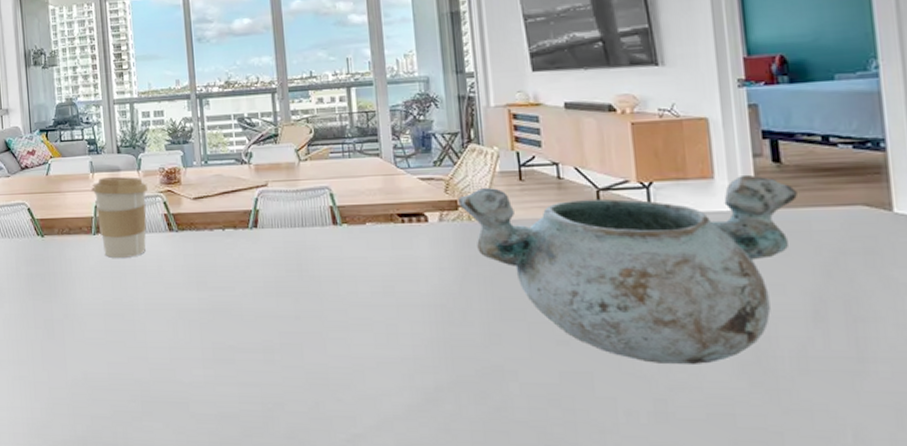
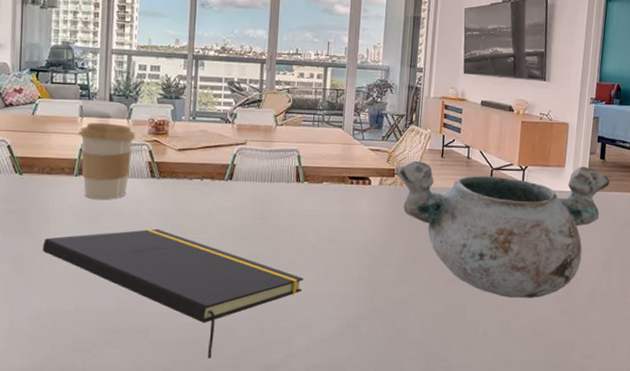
notepad: none [70,287,361,437] -> present [42,228,304,359]

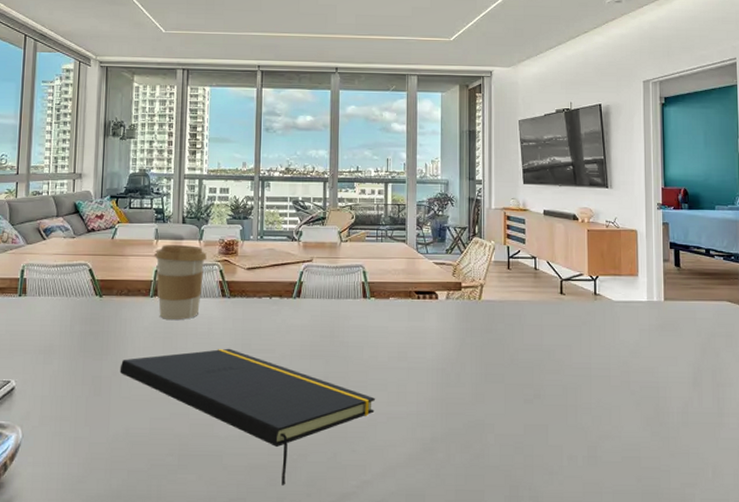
decorative bowl: present [395,161,611,298] -> none [461,274,690,418]

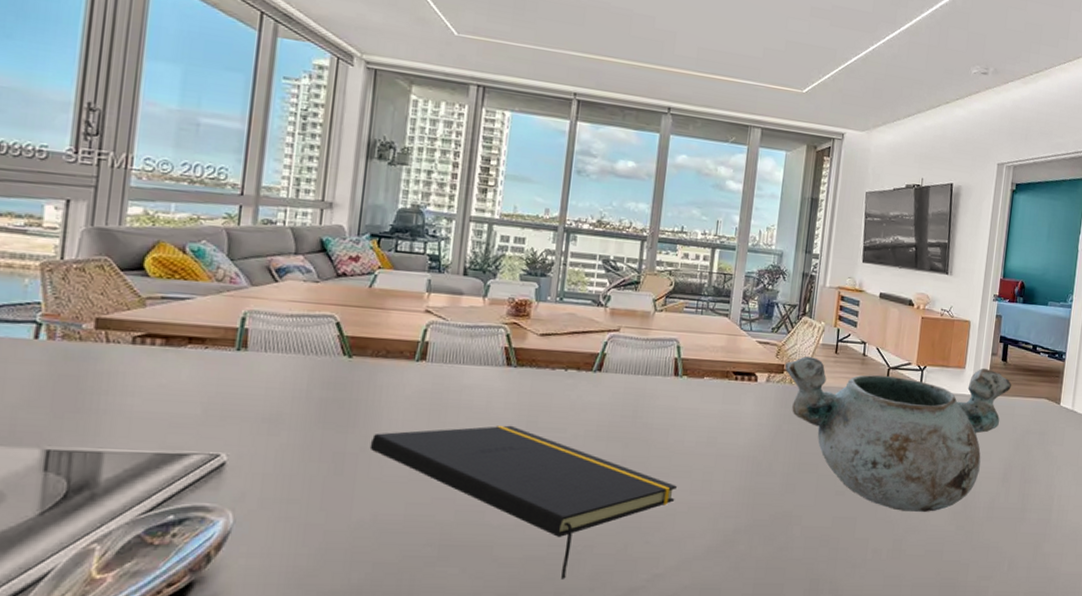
coffee cup: present [155,244,207,321] -> none [424,299,492,390]
decorative bowl: none [461,274,690,418] -> present [784,356,1012,512]

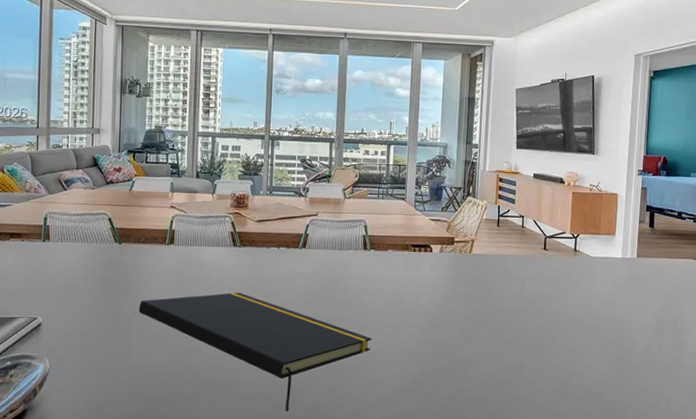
decorative bowl: present [784,356,1012,512] -> none [454,230,660,359]

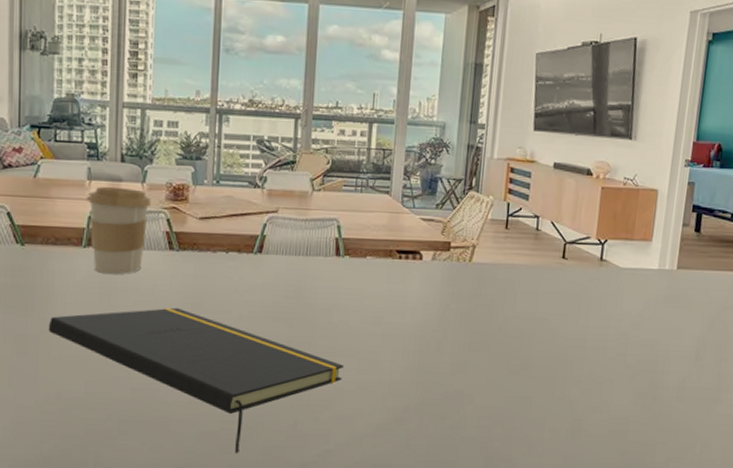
coffee cup: none [171,196,219,267] -> present [88,186,151,275]

